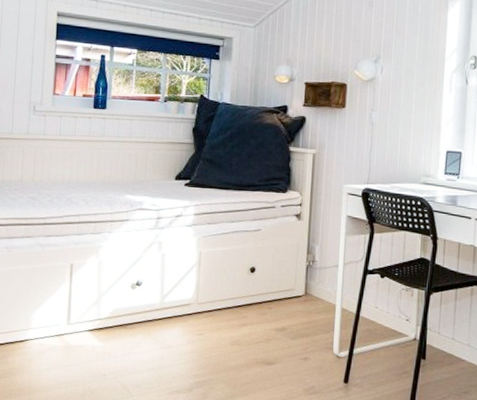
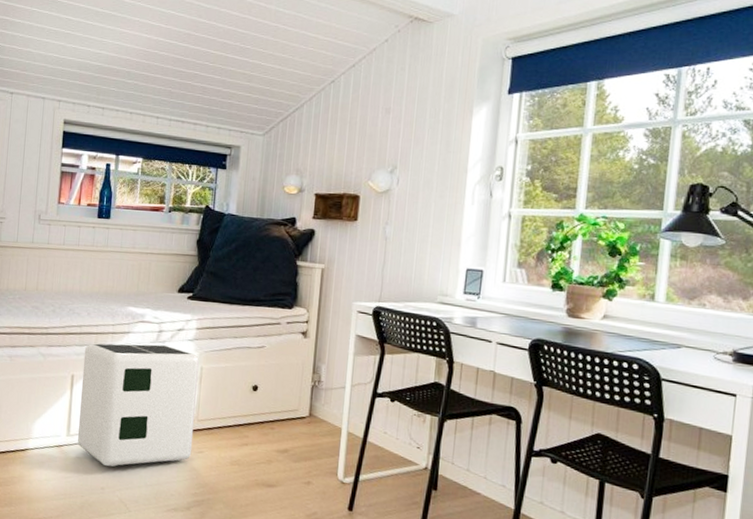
air purifier: none [78,231,198,354] -> present [78,343,199,468]

